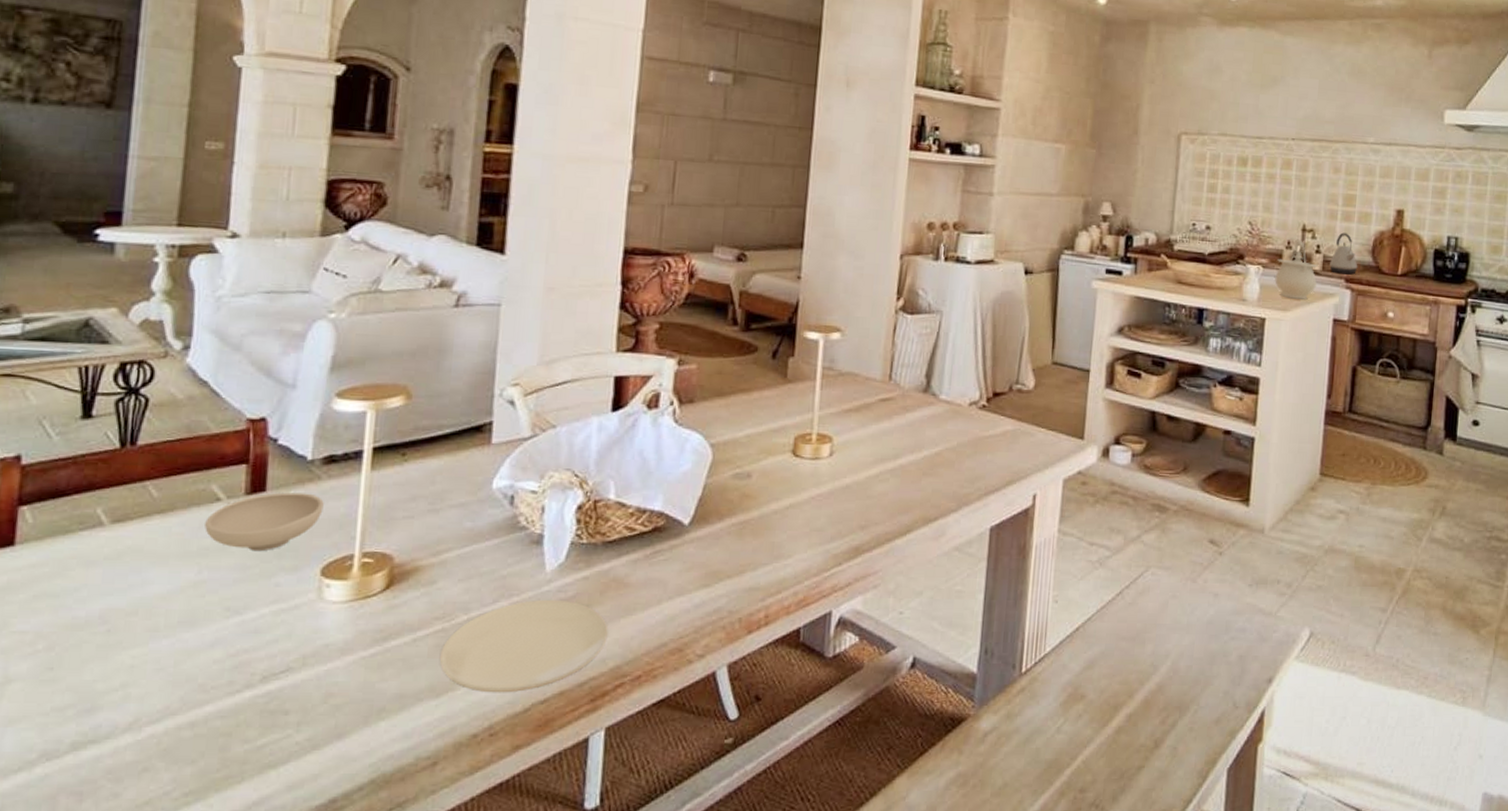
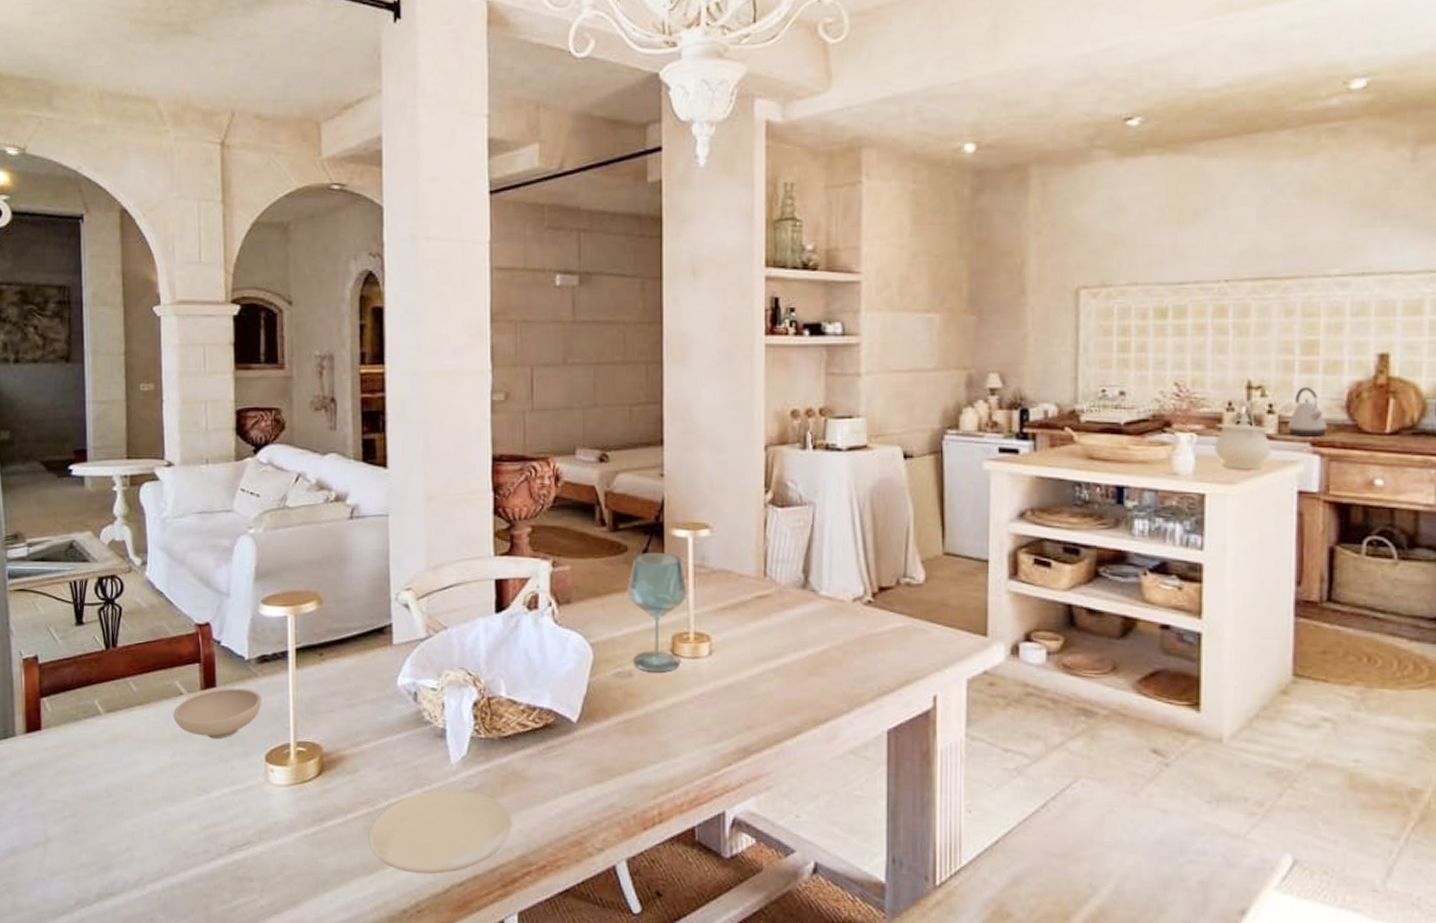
wine glass: none [753,353,814,473] -> present [628,552,687,673]

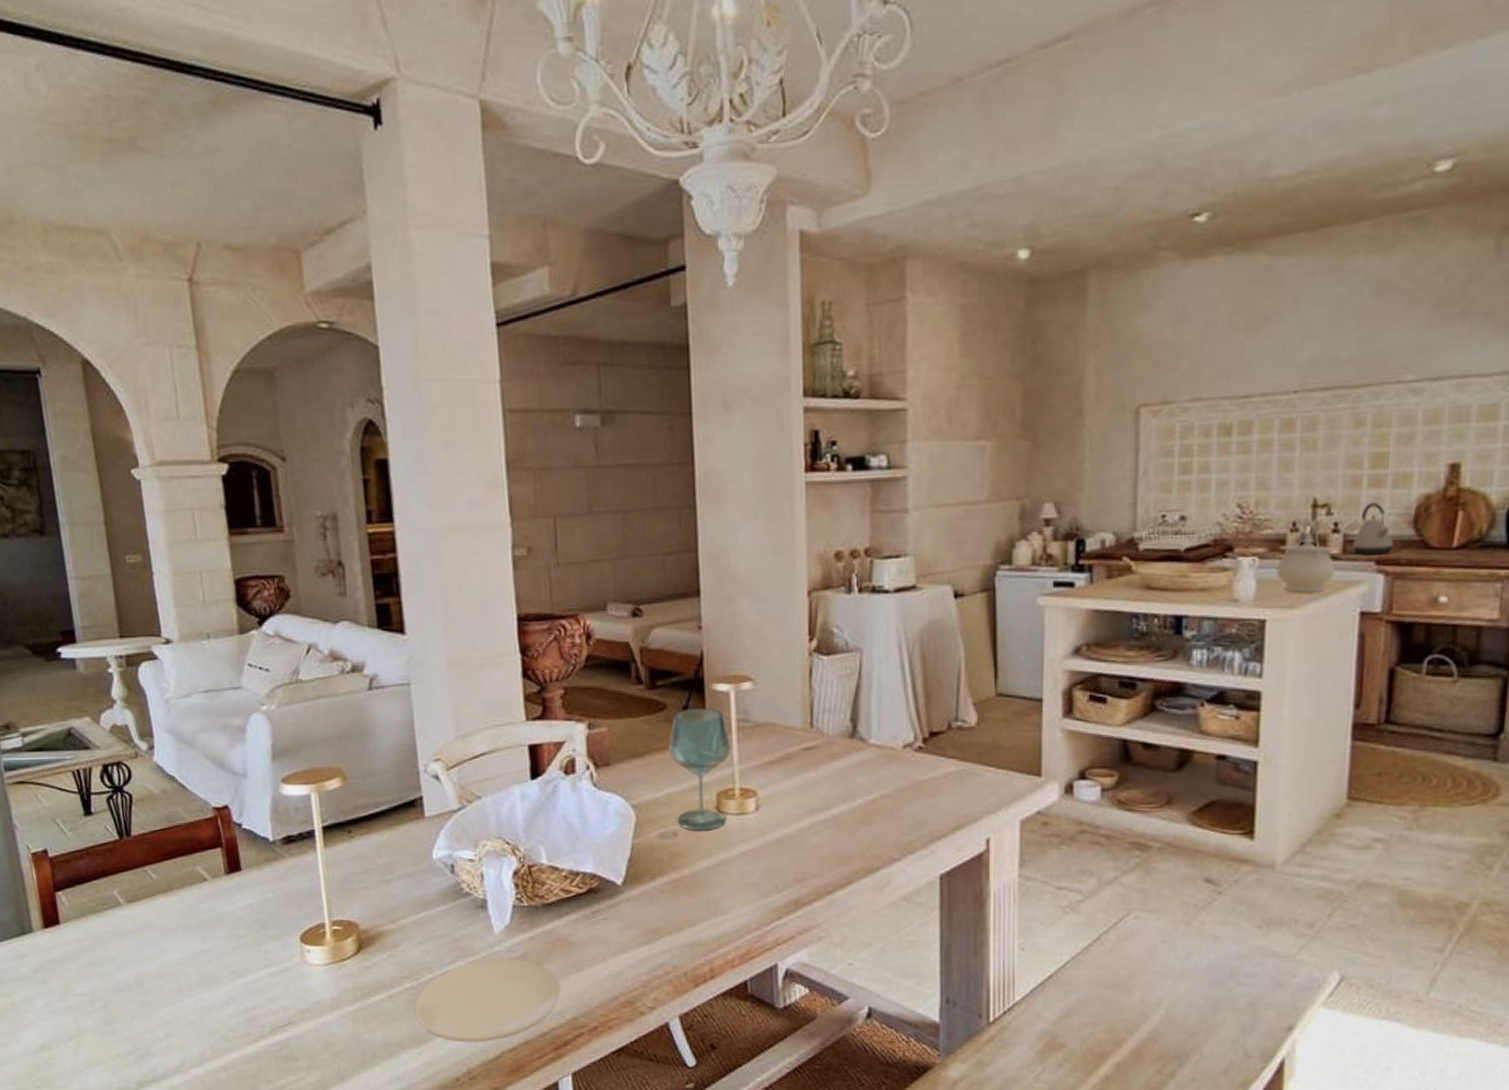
bowl: present [173,688,262,739] -> none [198,870,292,923]

